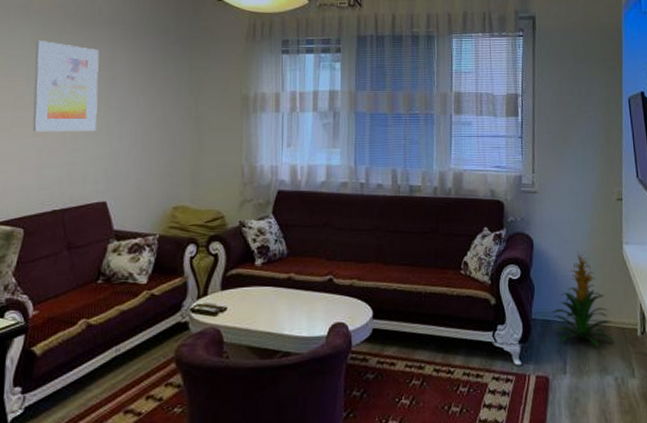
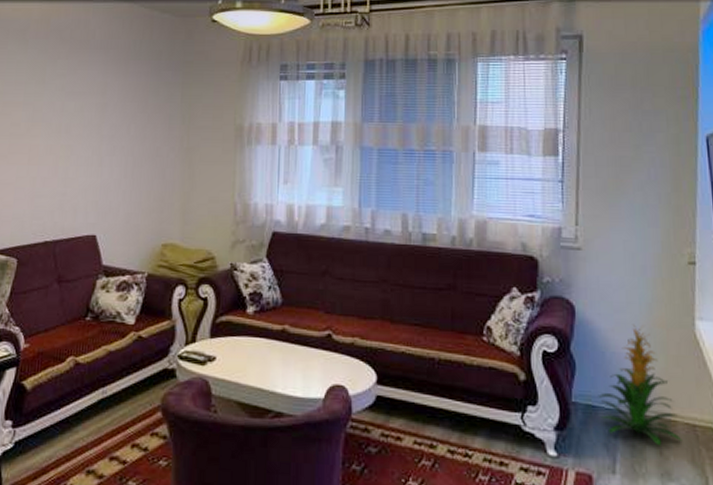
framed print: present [32,41,100,132] -> none [27,66,92,161]

